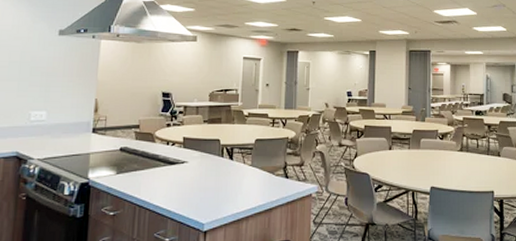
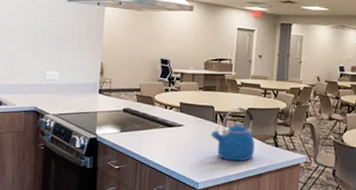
kettle: none [217,138,265,197] -> present [211,107,255,162]

